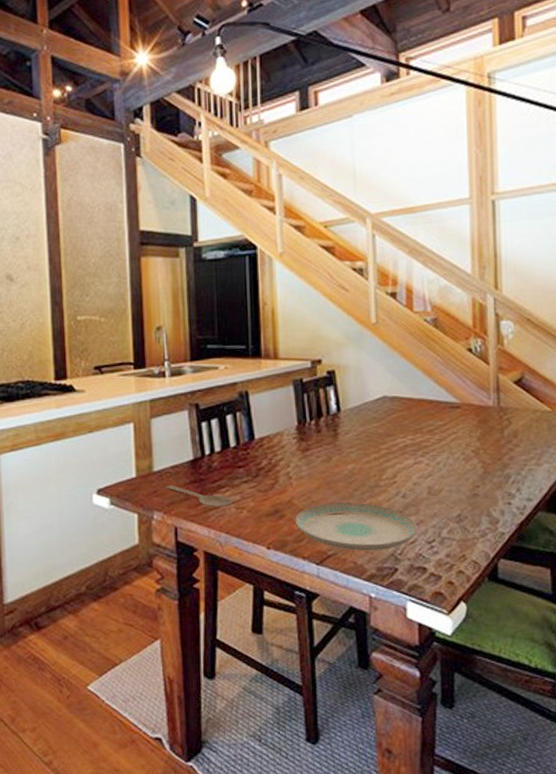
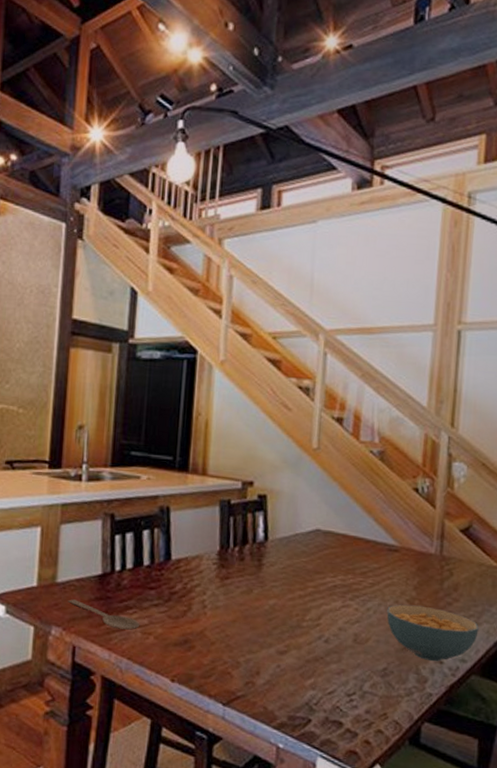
plate: present [295,502,418,551] -> none [205,639,338,698]
cereal bowl: none [455,454,540,504] -> present [387,604,479,662]

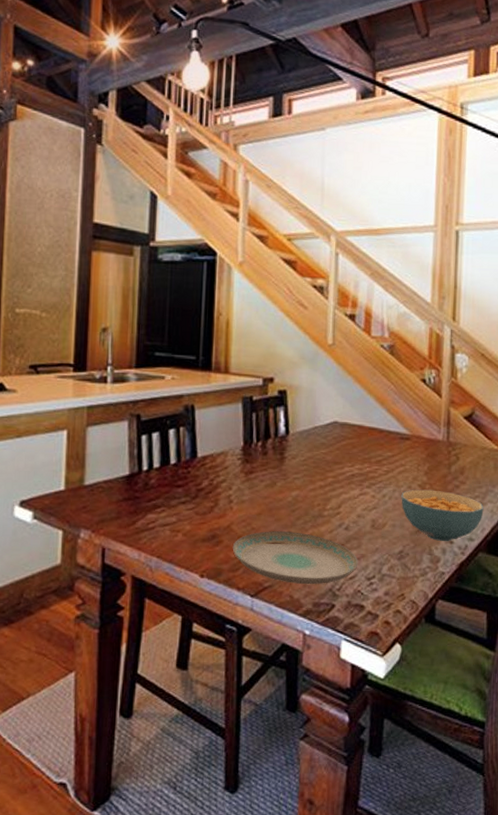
wooden spoon: present [67,599,140,630] -> none [95,501,169,529]
plate: none [205,639,338,698] -> present [232,531,358,585]

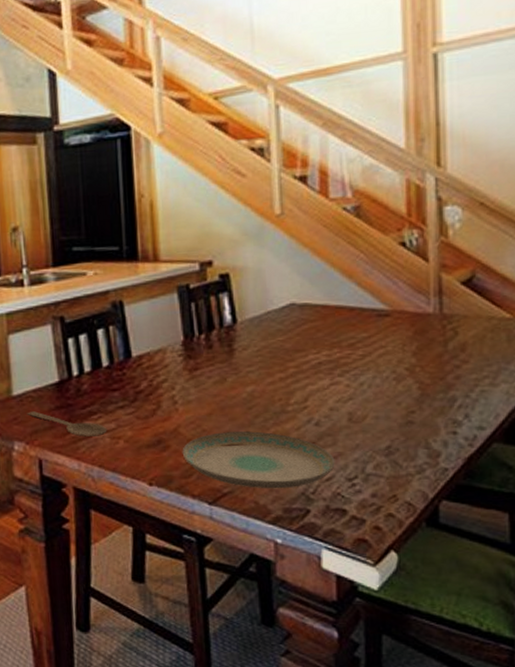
wooden spoon: none [95,501,169,529] -> present [26,411,108,437]
cereal bowl: present [401,489,484,542] -> none [384,373,496,433]

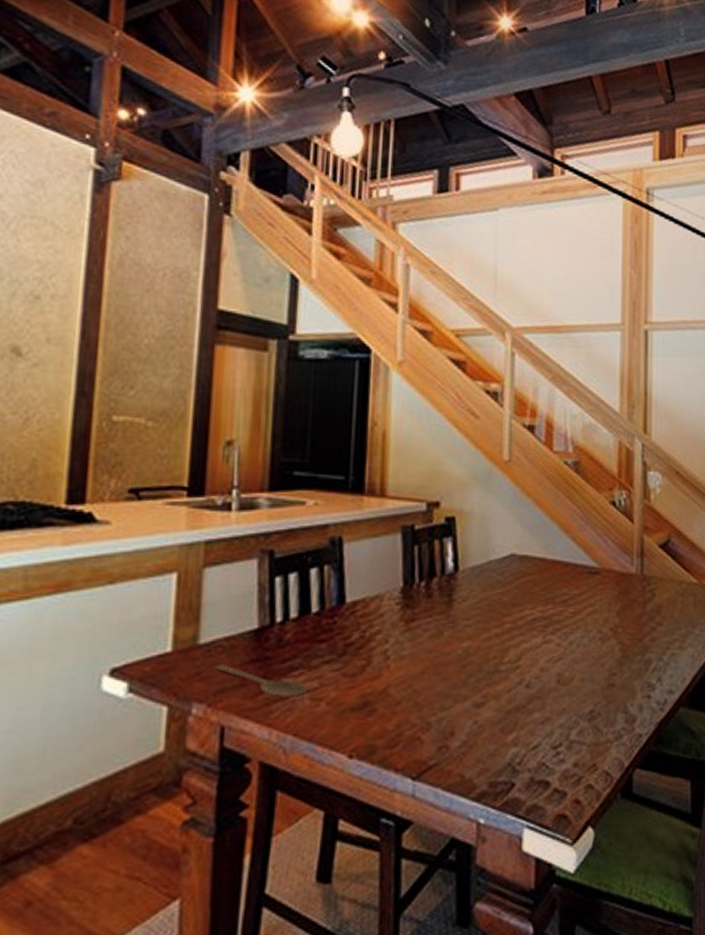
plate: present [182,431,335,489] -> none [389,693,542,760]

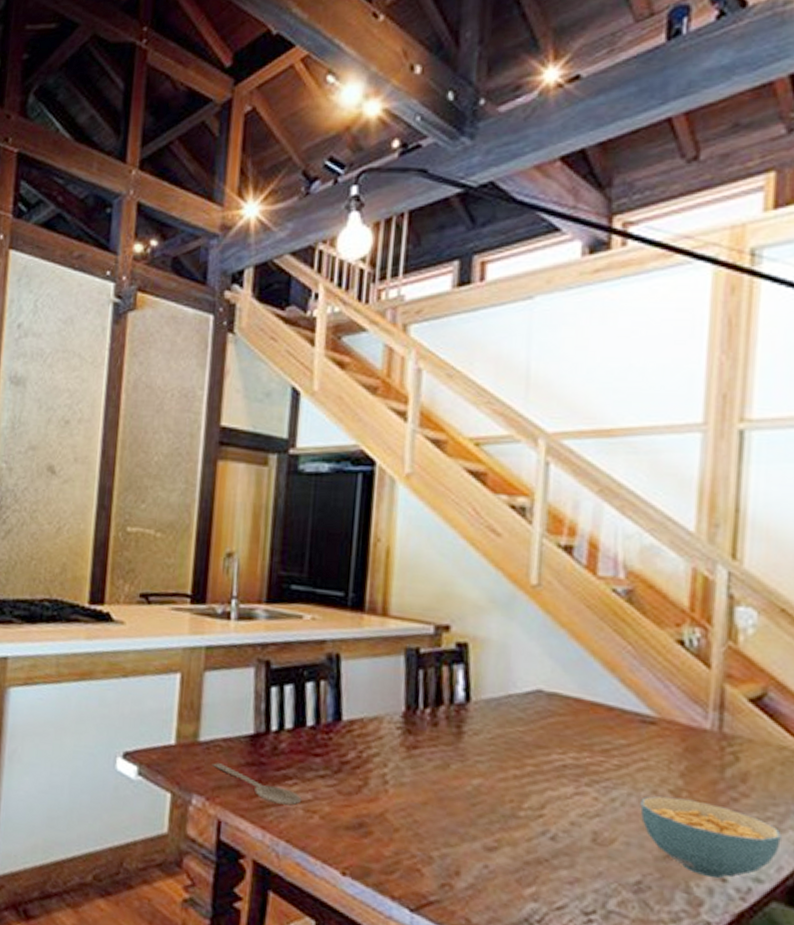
cereal bowl: none [590,634,684,697] -> present [640,795,781,879]

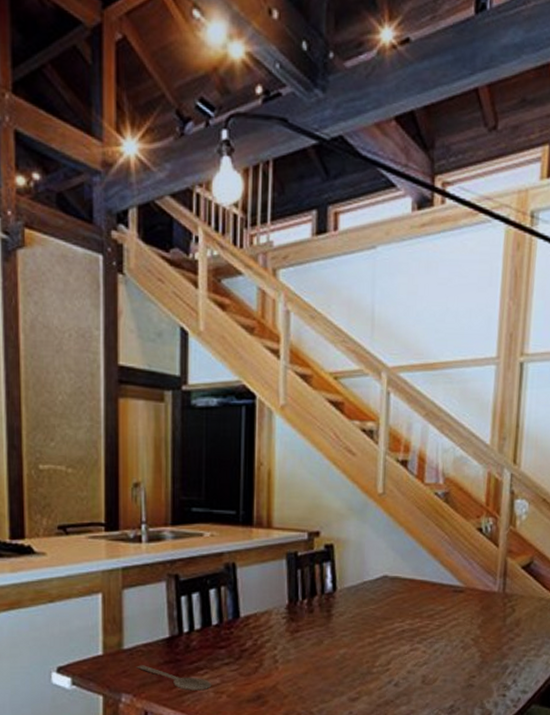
cereal bowl: present [640,795,781,879] -> none [453,643,539,695]

